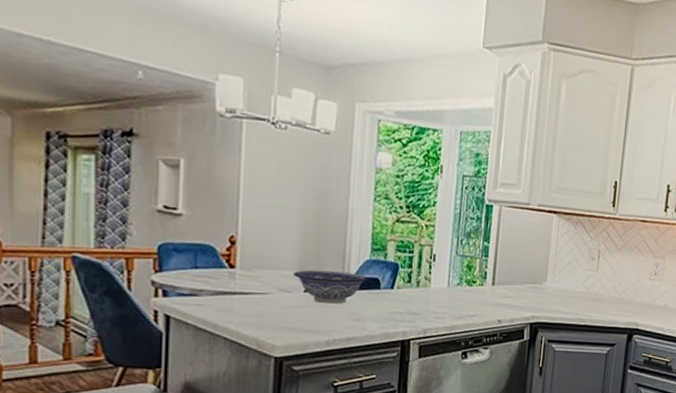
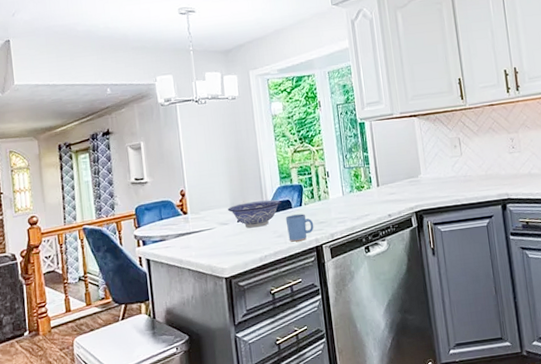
mug: none [368,297,405,331] -> present [285,214,314,242]

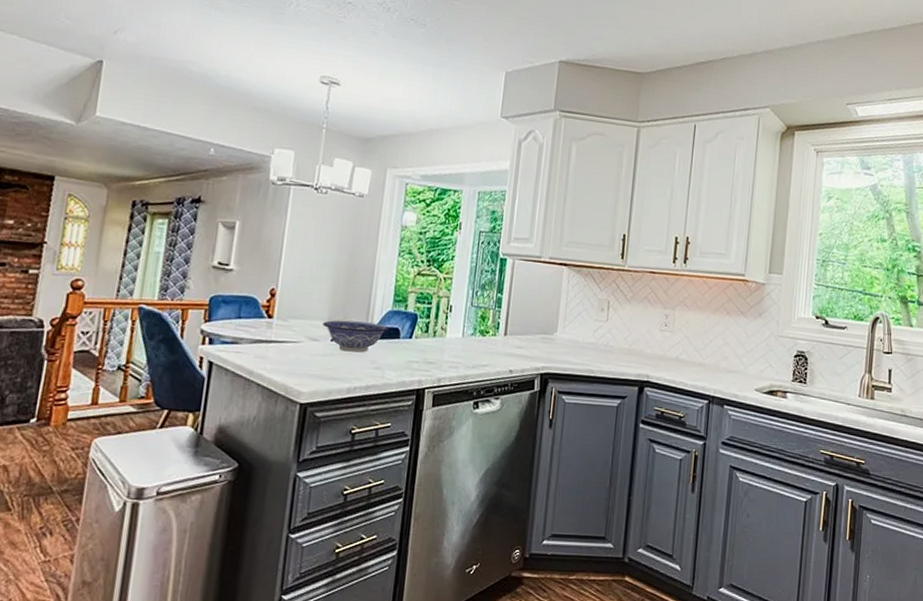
mug: present [285,214,314,242] -> none [387,346,421,379]

